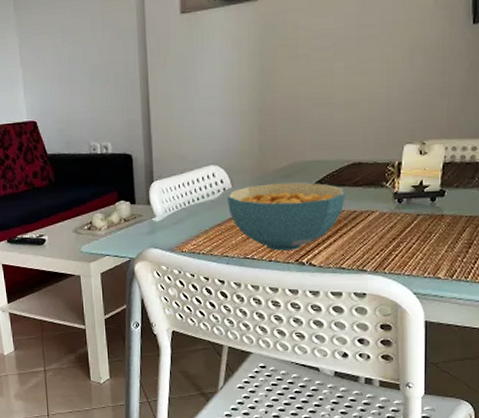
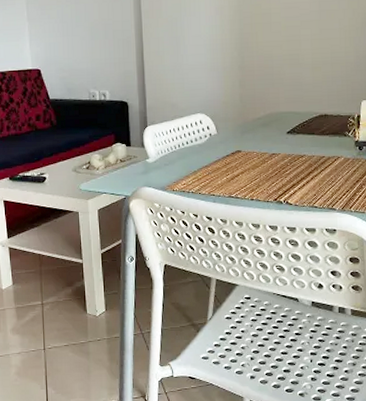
cereal bowl: present [227,182,345,251] -> none [212,130,315,191]

